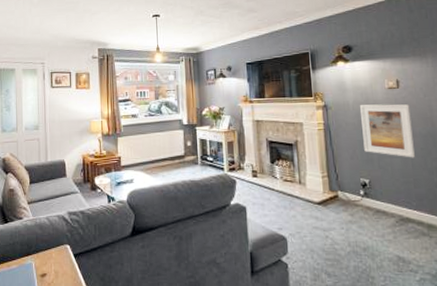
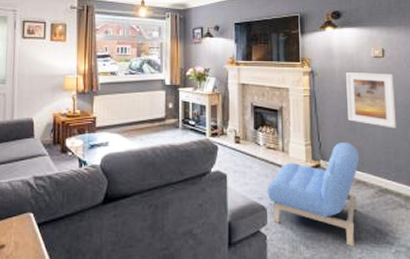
armchair: none [286,172,378,275] -> present [268,141,360,247]

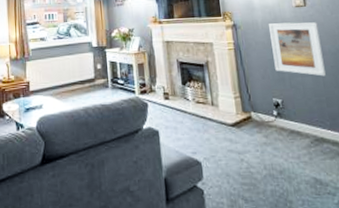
armchair: present [268,141,360,247] -> none [200,92,295,199]

